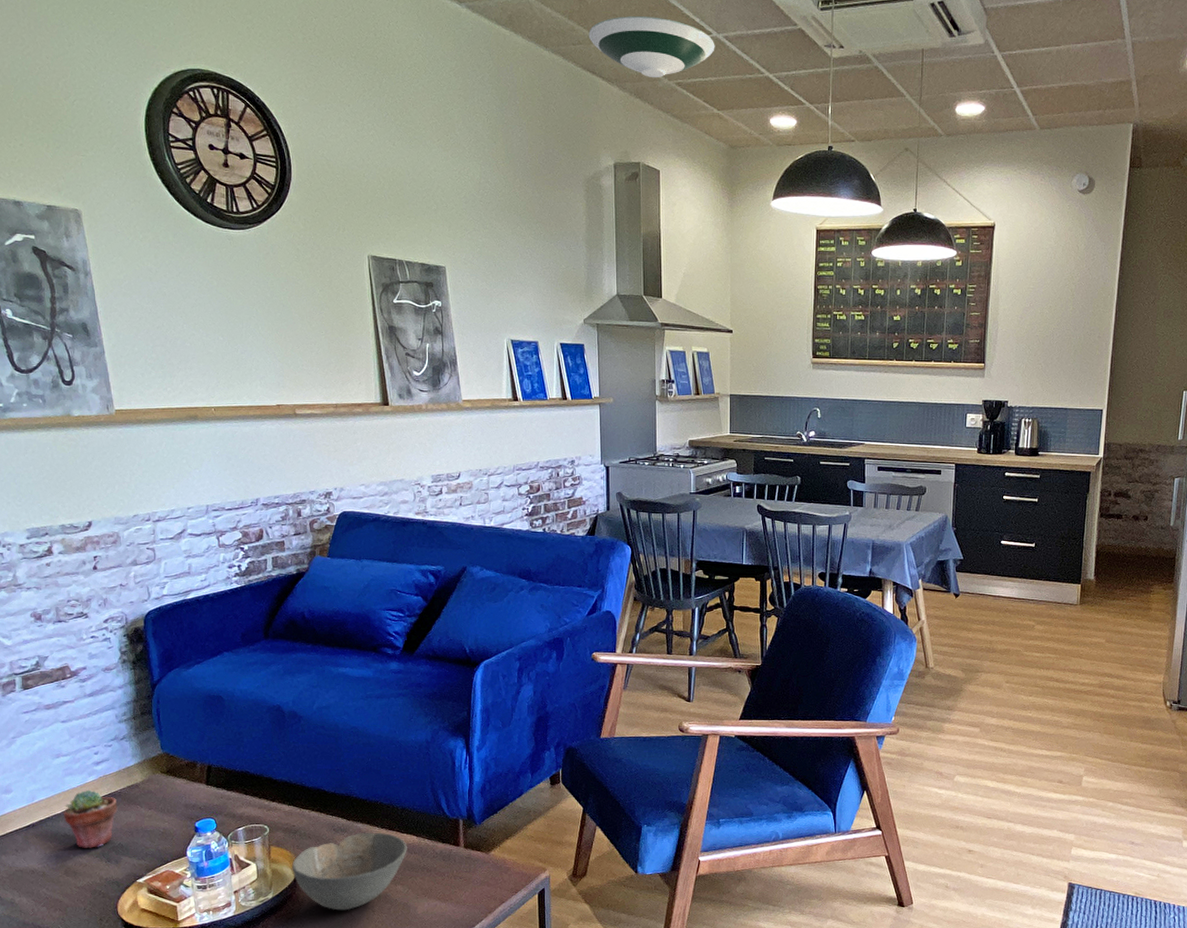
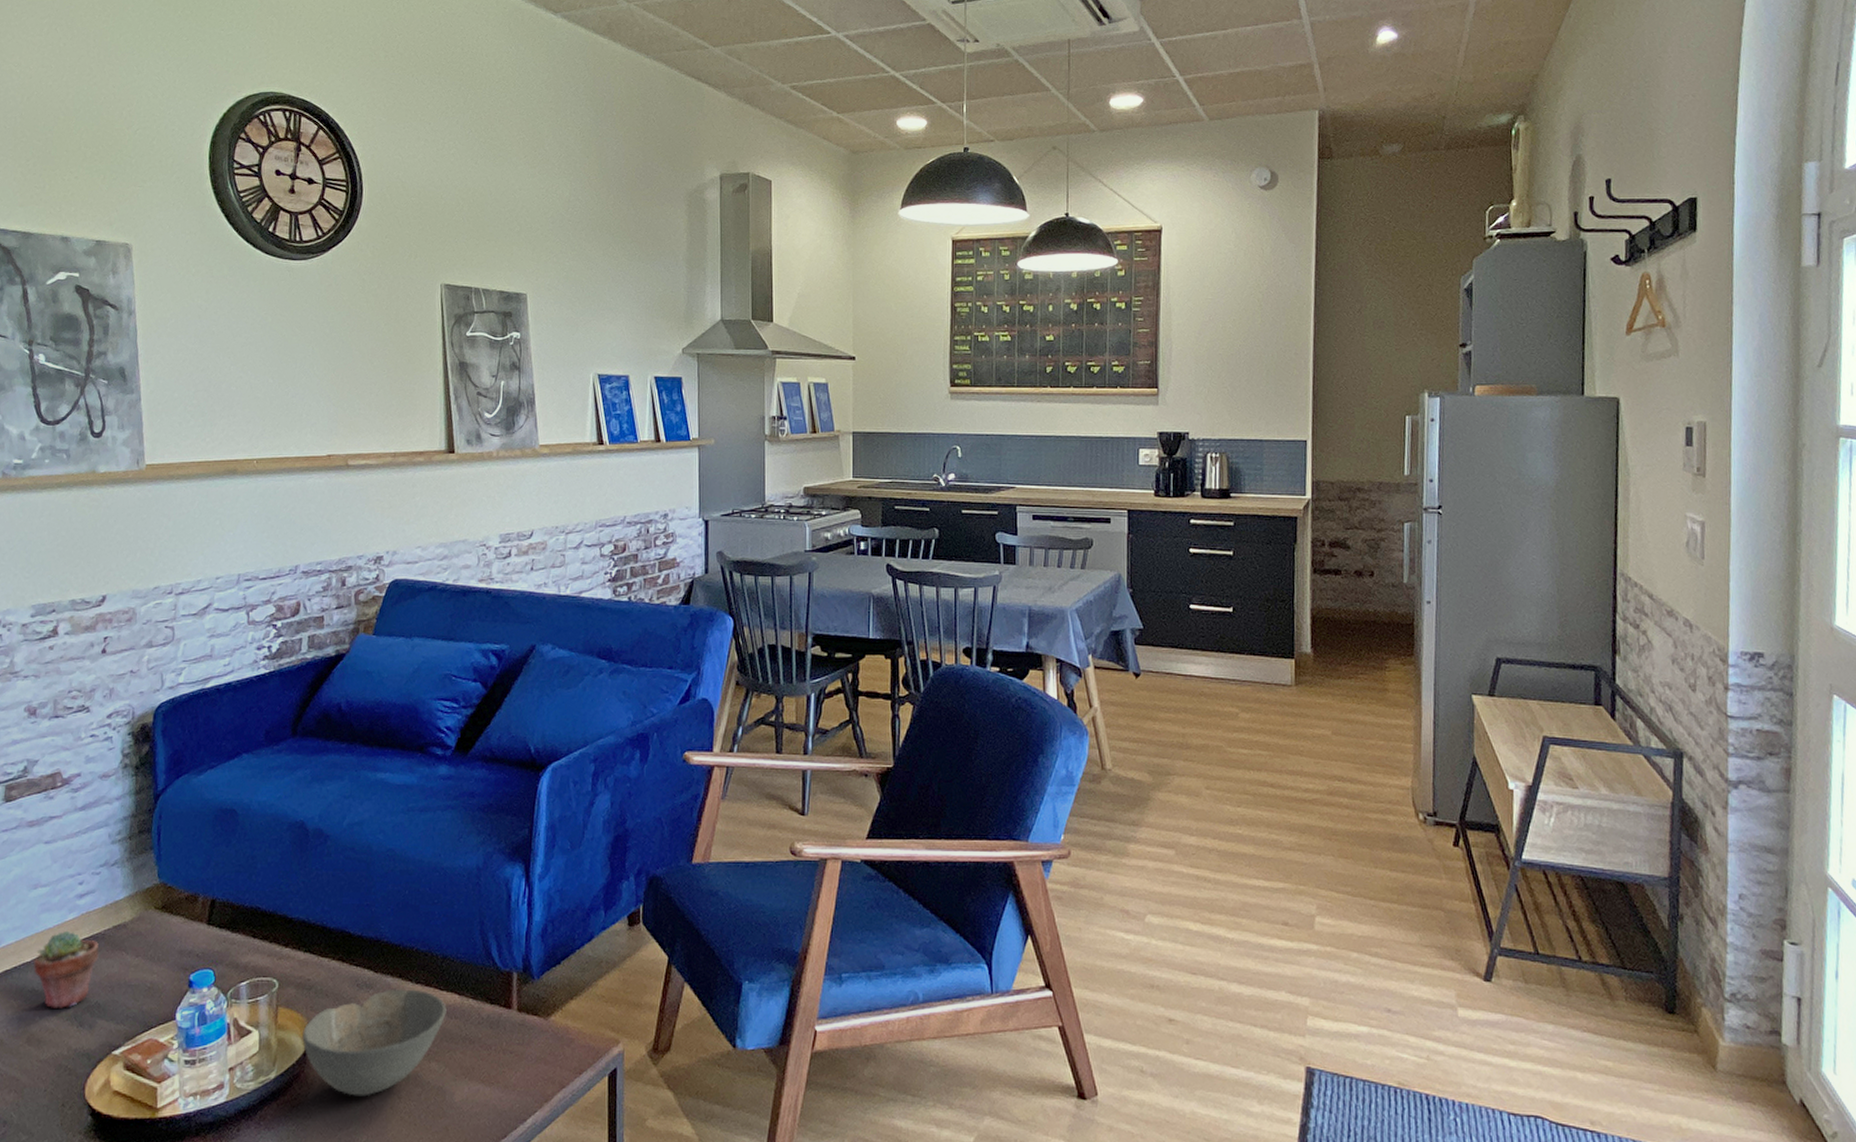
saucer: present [588,16,715,77] -> none [694,18,835,81]

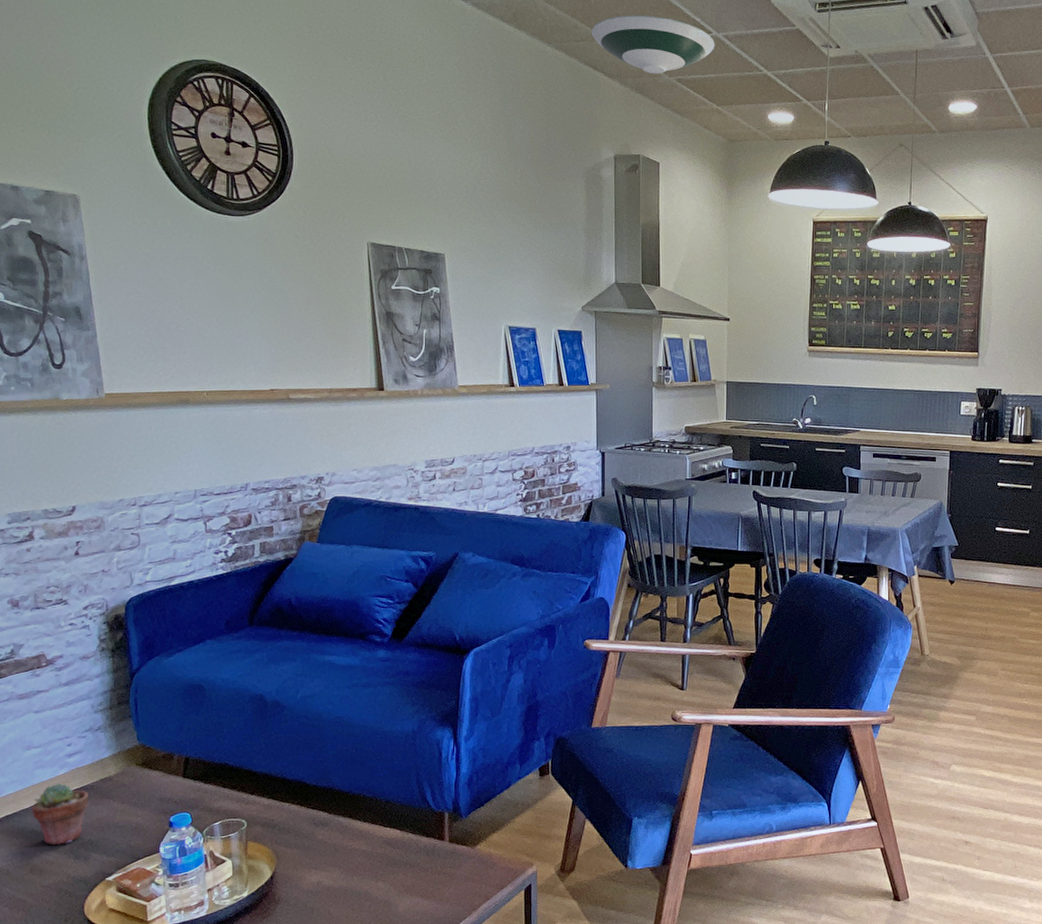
bowl: present [302,989,447,1097] -> none [269,826,390,909]
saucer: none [694,18,835,81] -> present [591,15,715,74]

